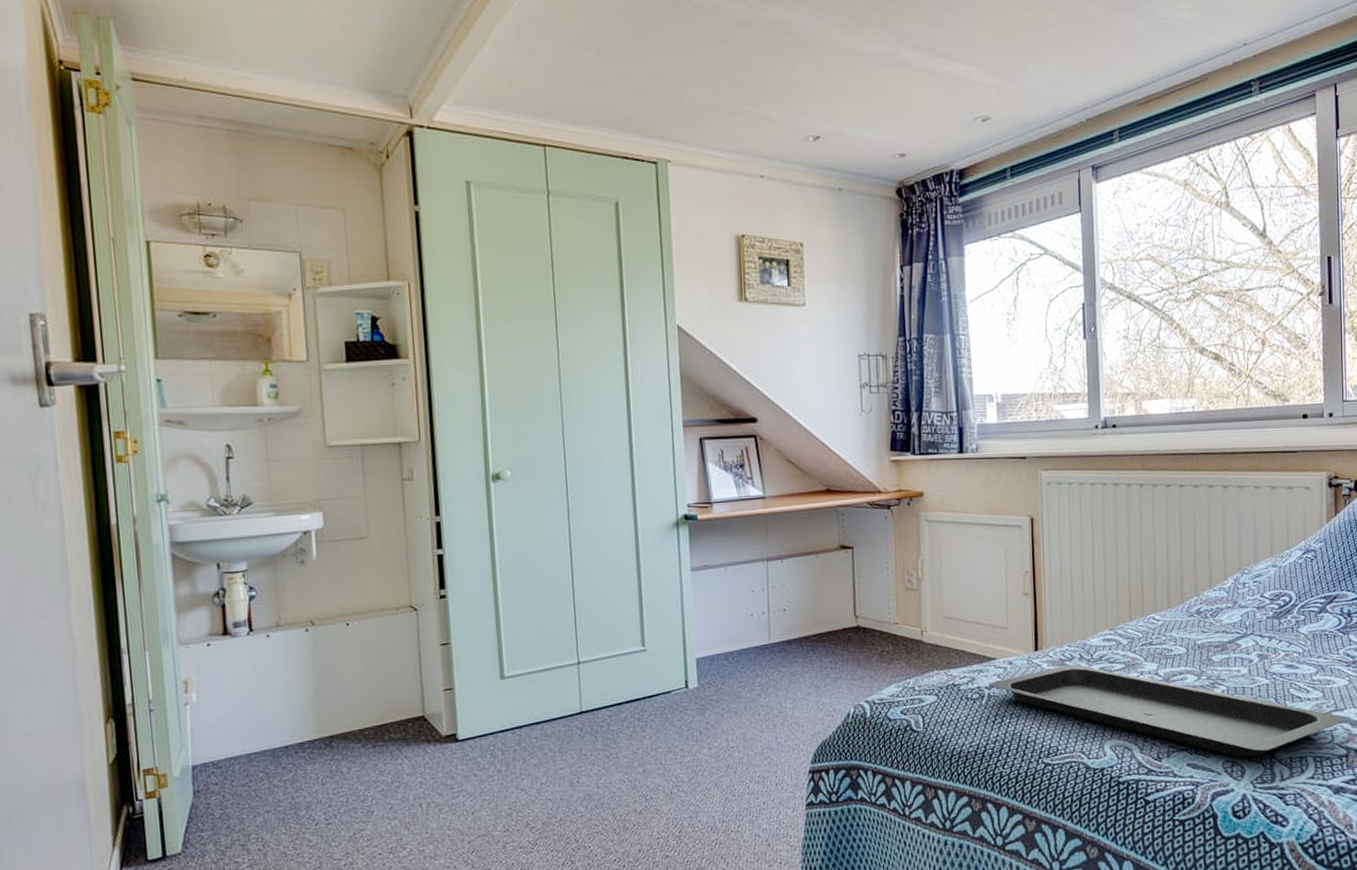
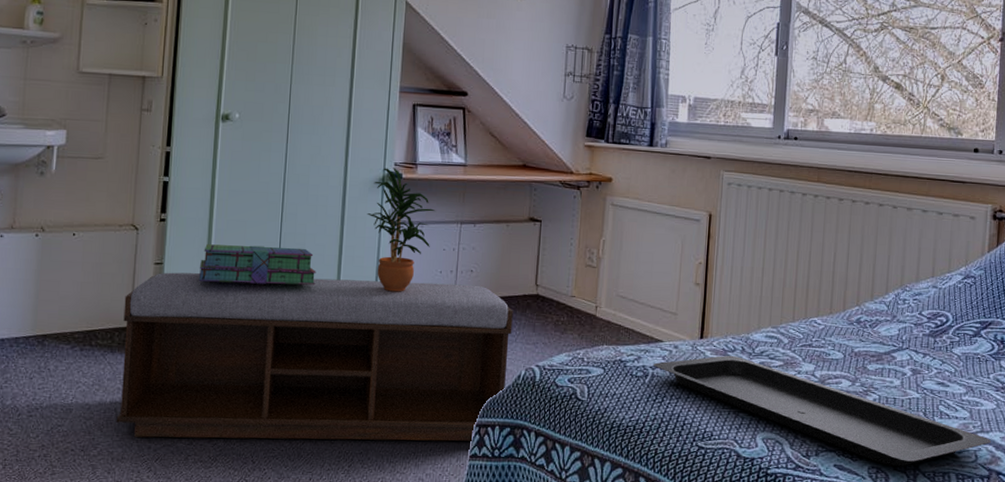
bench: none [413,624,835,831] -> present [116,272,513,441]
stack of books: none [490,608,619,657] -> present [198,244,316,286]
potted plant: none [664,509,738,643] -> present [367,167,436,292]

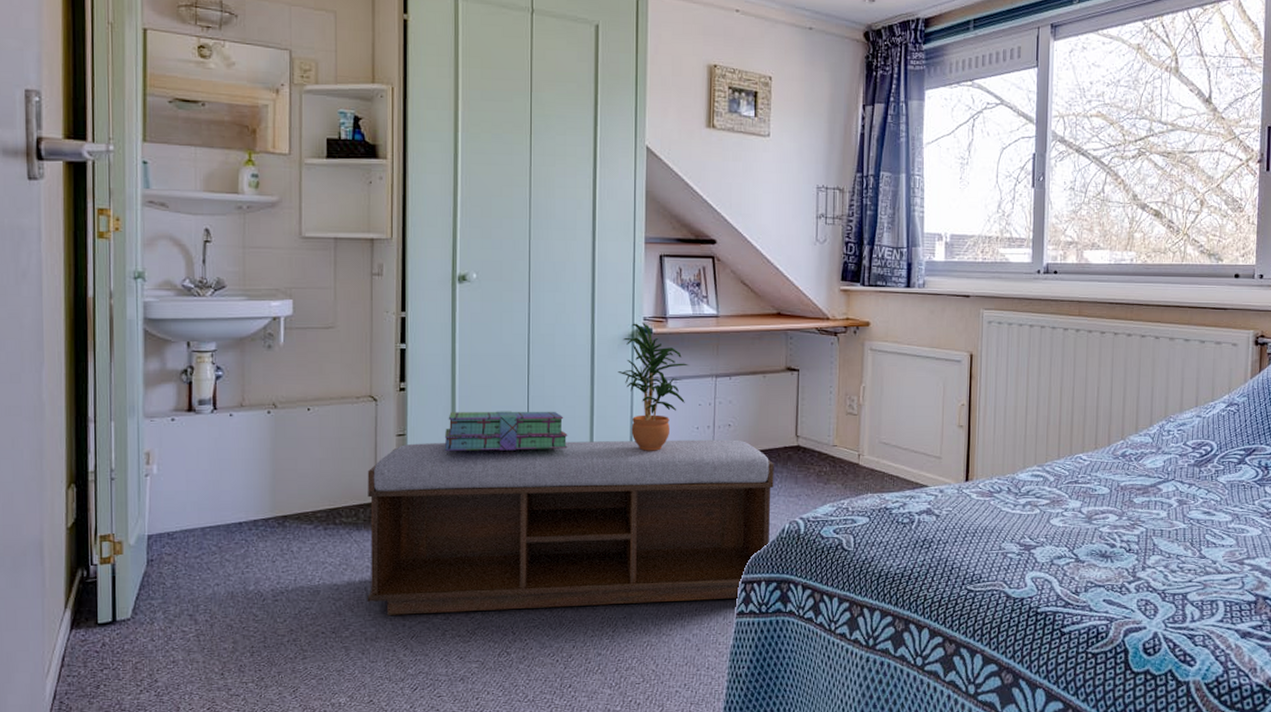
serving tray: present [653,355,992,466] -> none [919,496,1258,597]

